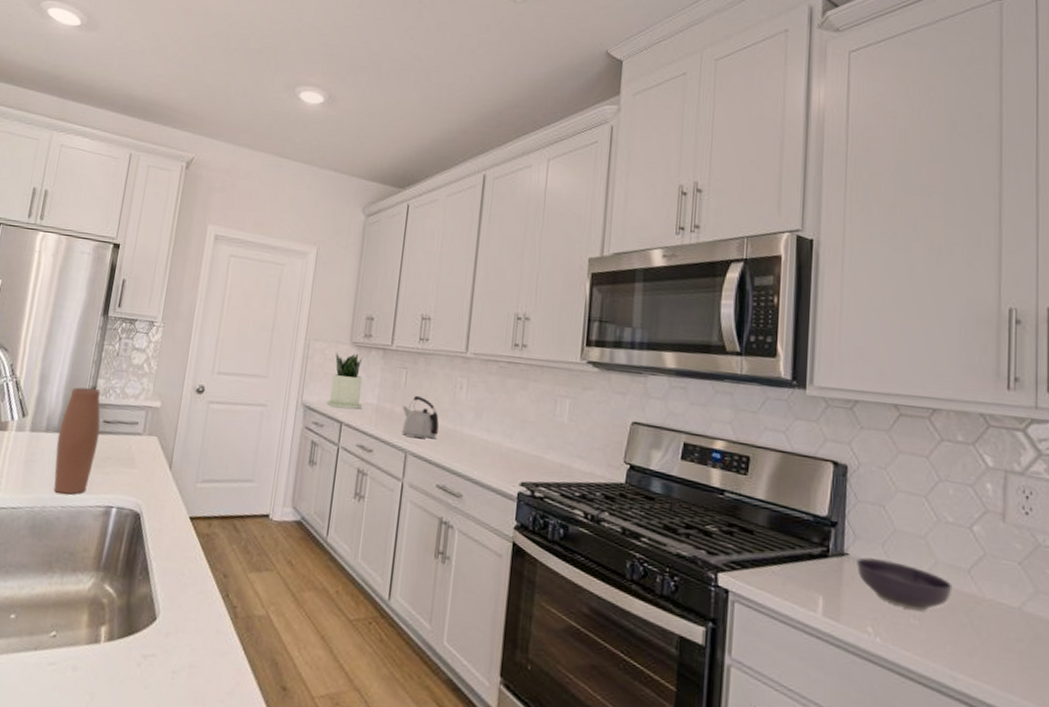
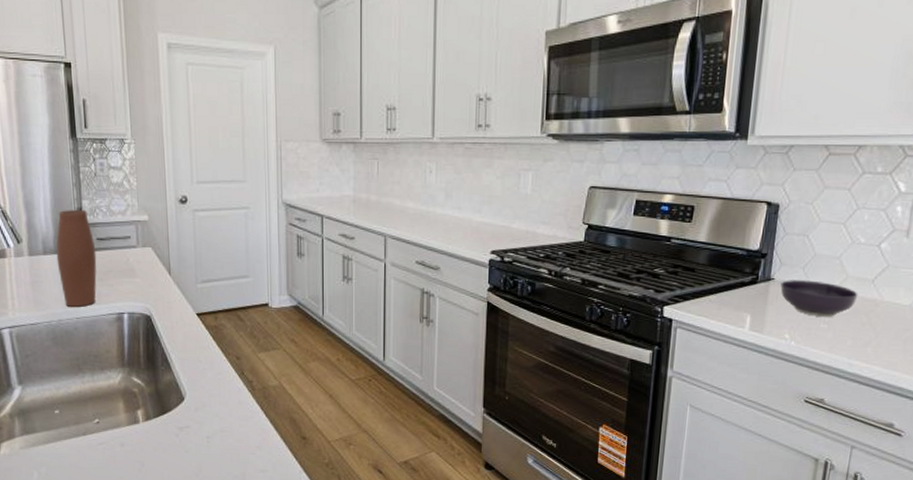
planter: present [327,352,363,409] -> none [306,150,340,203]
kettle: present [402,395,439,439] -> none [377,183,413,222]

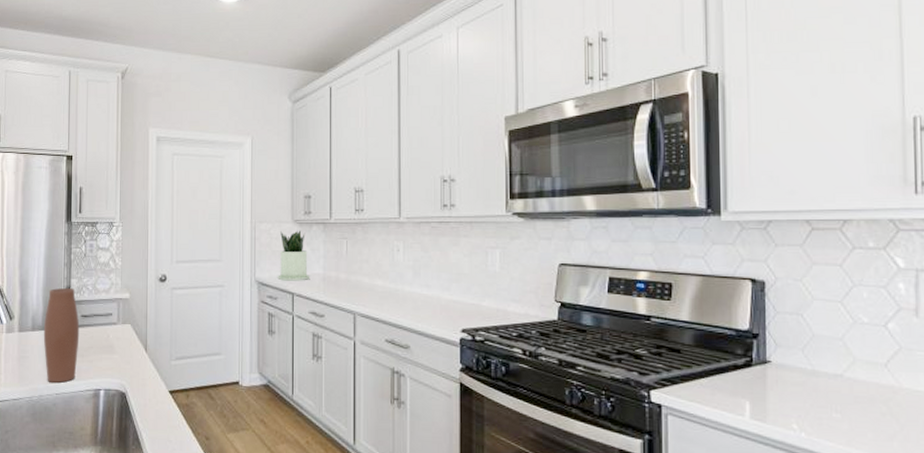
planter: none [306,150,340,203] -> present [278,230,310,281]
bowl: present [780,280,858,317] -> none [779,363,871,405]

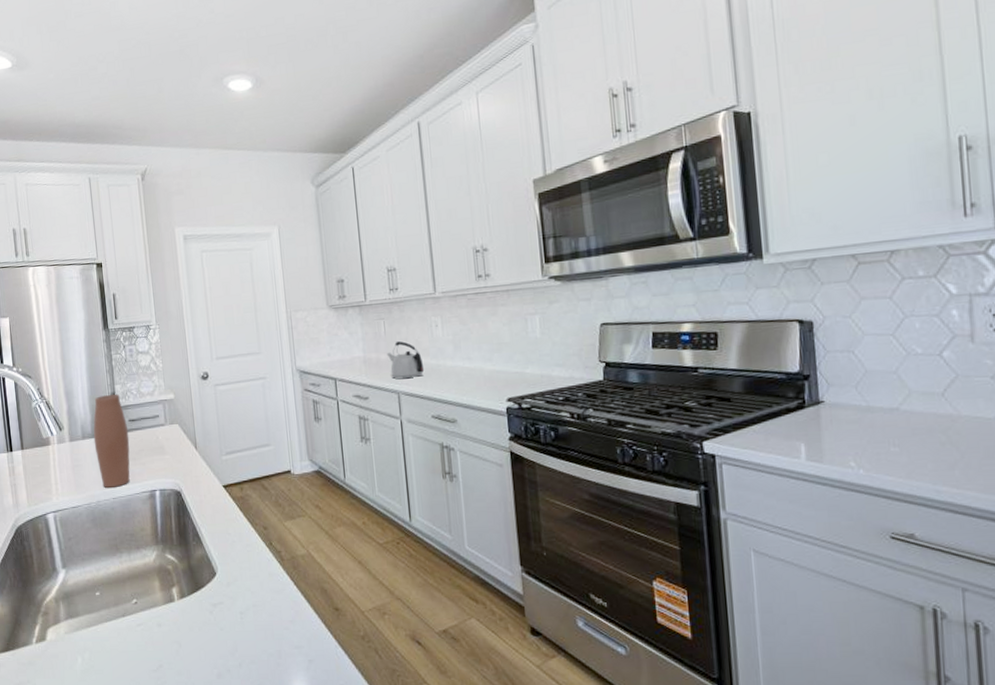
planter: present [278,230,310,281] -> none [317,315,351,367]
kettle: none [346,261,381,300] -> present [386,341,423,380]

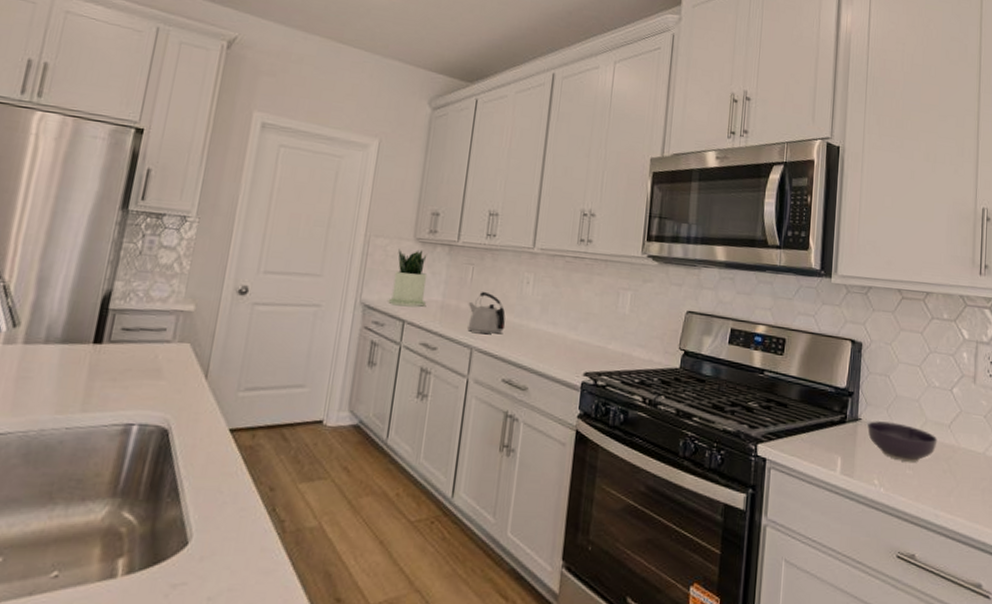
vase: present [93,394,130,488] -> none [55,291,119,414]
planter: none [317,315,351,367] -> present [388,249,428,307]
bowl: none [833,399,929,439] -> present [867,421,938,462]

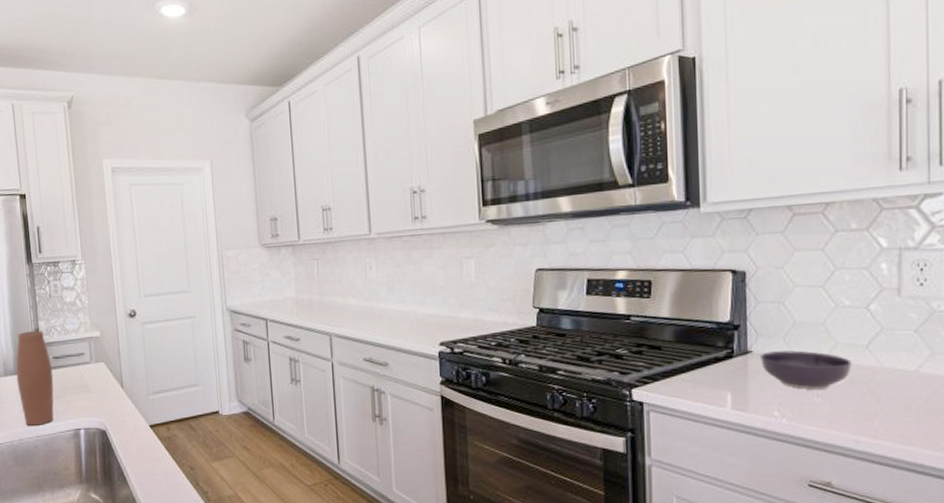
vase: none [55,291,119,414] -> present [16,330,54,426]
planter: present [388,249,428,307] -> none [248,254,283,307]
kettle: present [467,291,506,334] -> none [319,282,356,321]

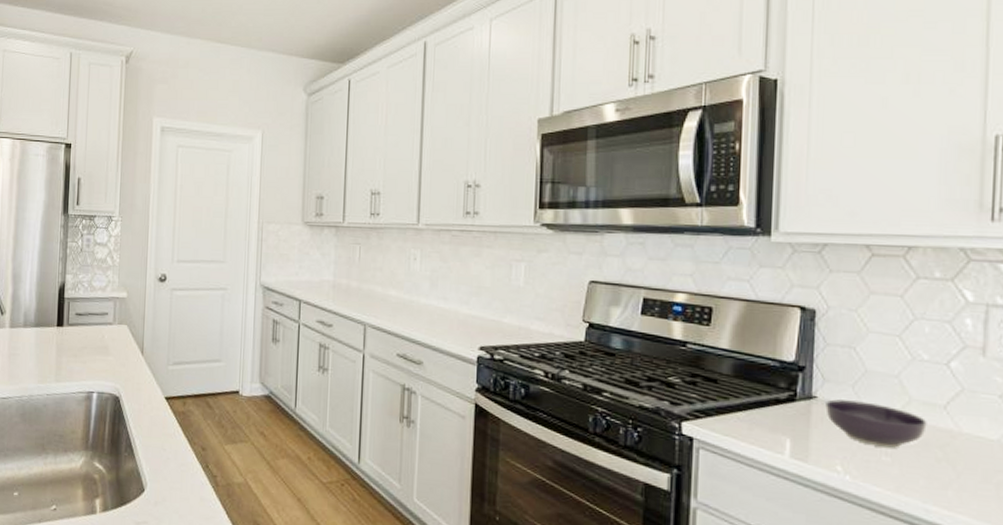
vase: present [16,330,54,426] -> none [35,283,74,383]

